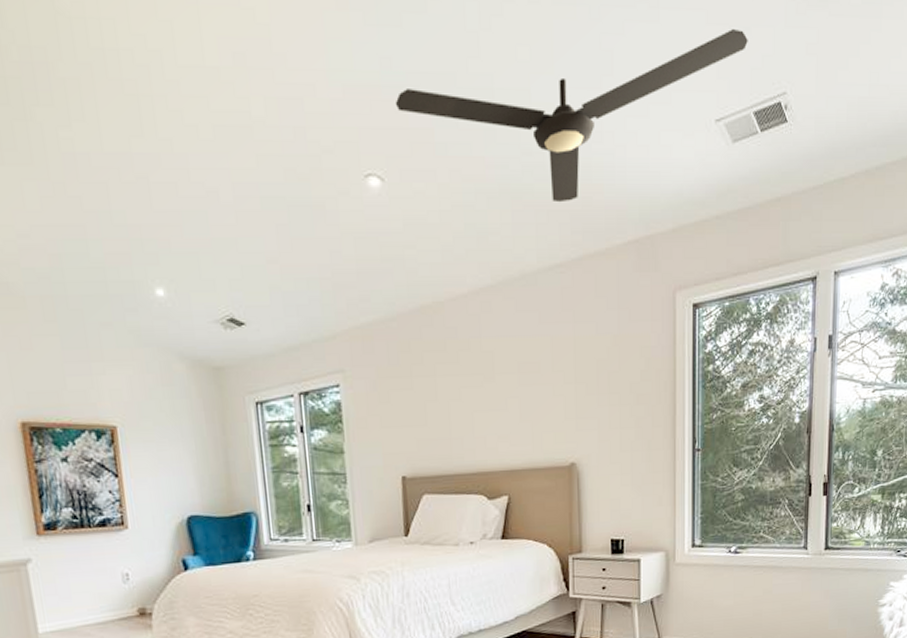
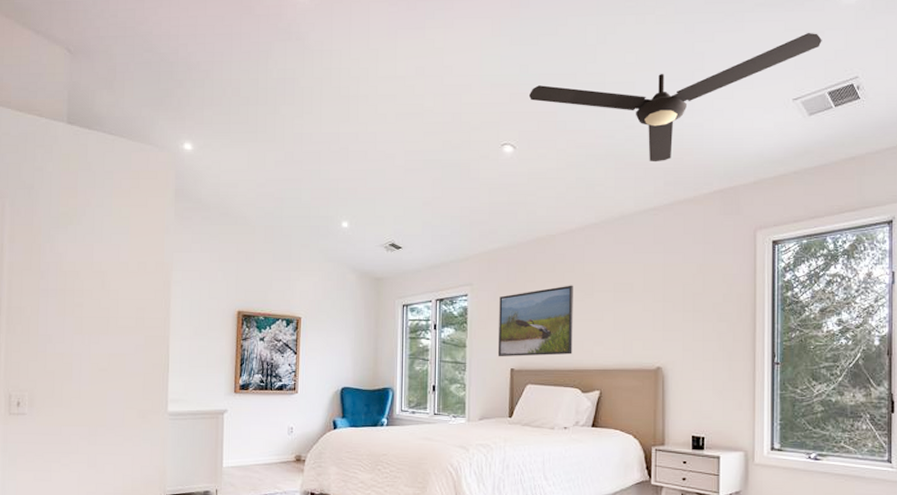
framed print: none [380,367,474,464] -> present [497,285,573,357]

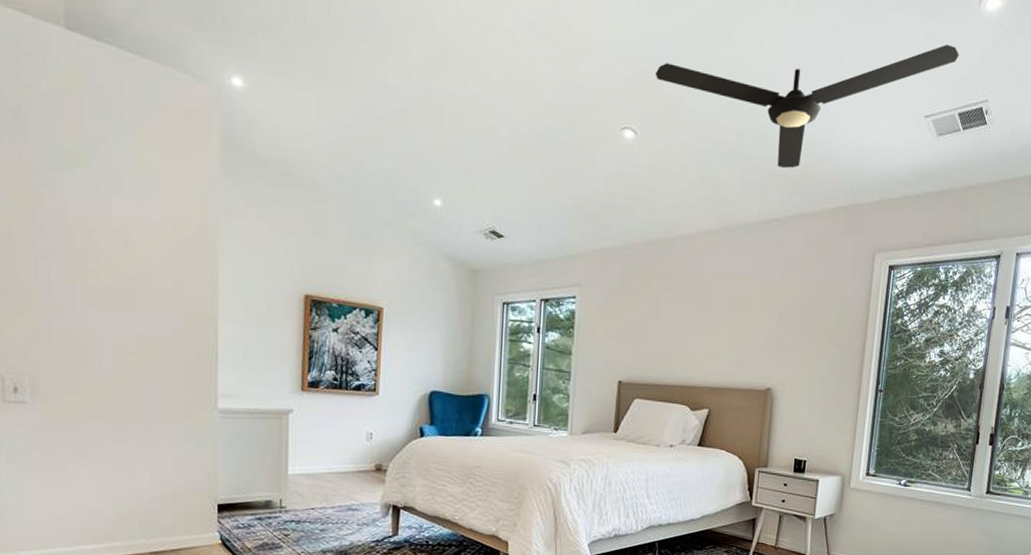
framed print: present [497,285,573,357] -> none [605,295,689,370]

